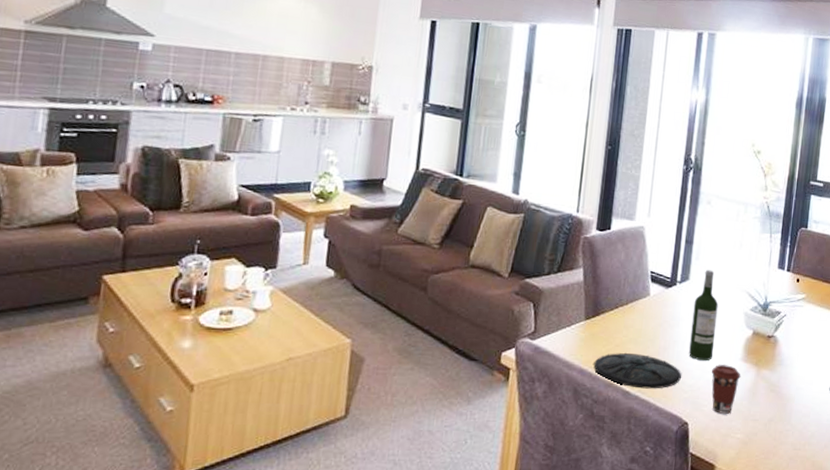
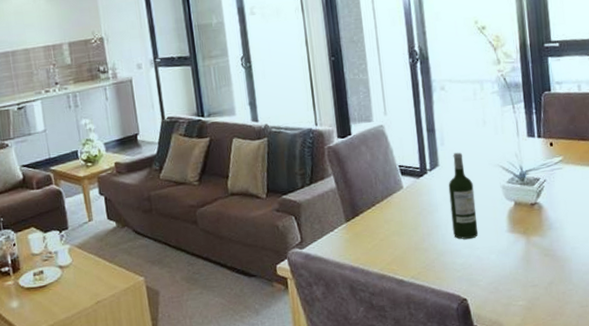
plate: present [593,352,681,389] -> none [363,243,451,276]
coffee cup: present [711,364,741,414] -> none [479,238,511,285]

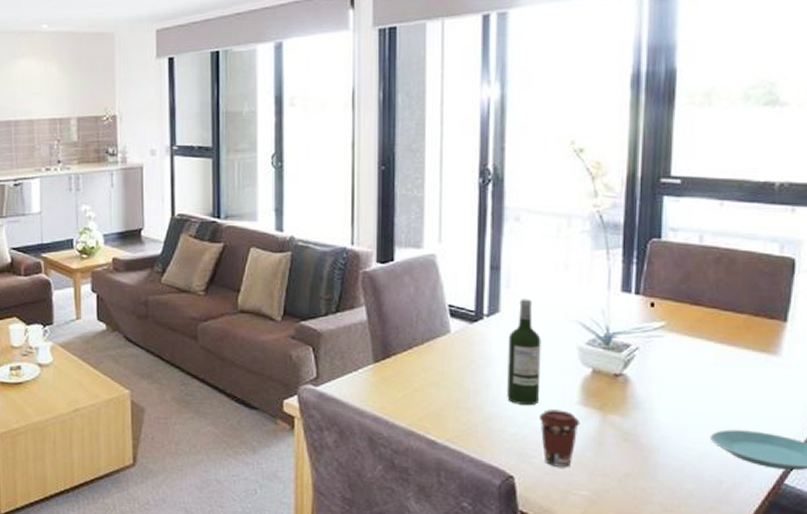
coffee cup: none [479,238,511,285] -> present [538,409,580,467]

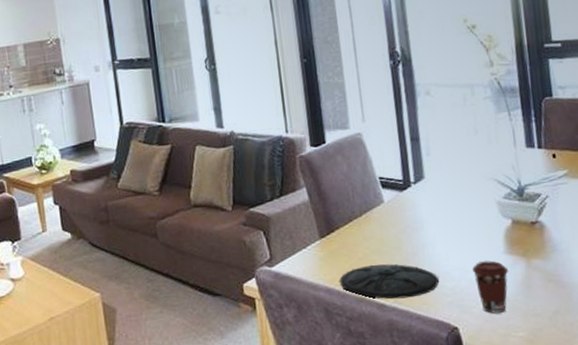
plate: none [389,397,499,438] -> present [339,263,439,300]
wine bottle: present [507,299,541,406] -> none [435,163,470,261]

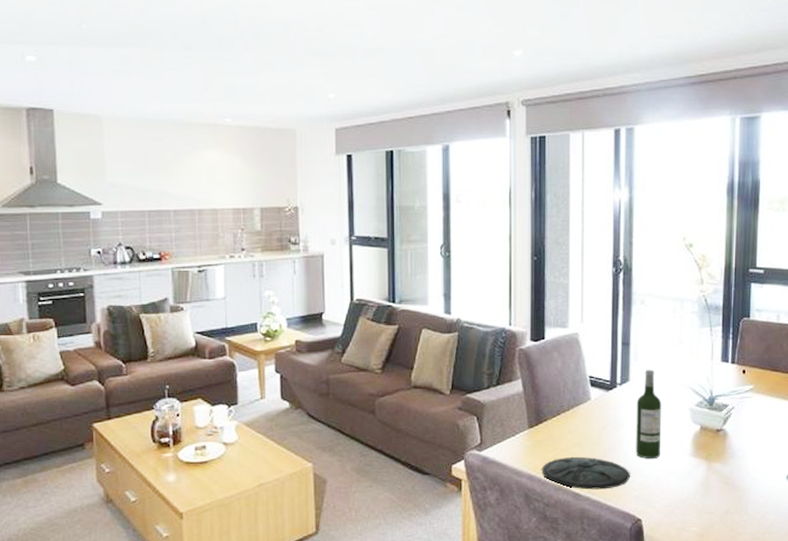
wine bottle: none [435,163,470,261] -> present [636,369,662,459]
coffee cup: present [471,260,509,313] -> none [660,461,692,509]

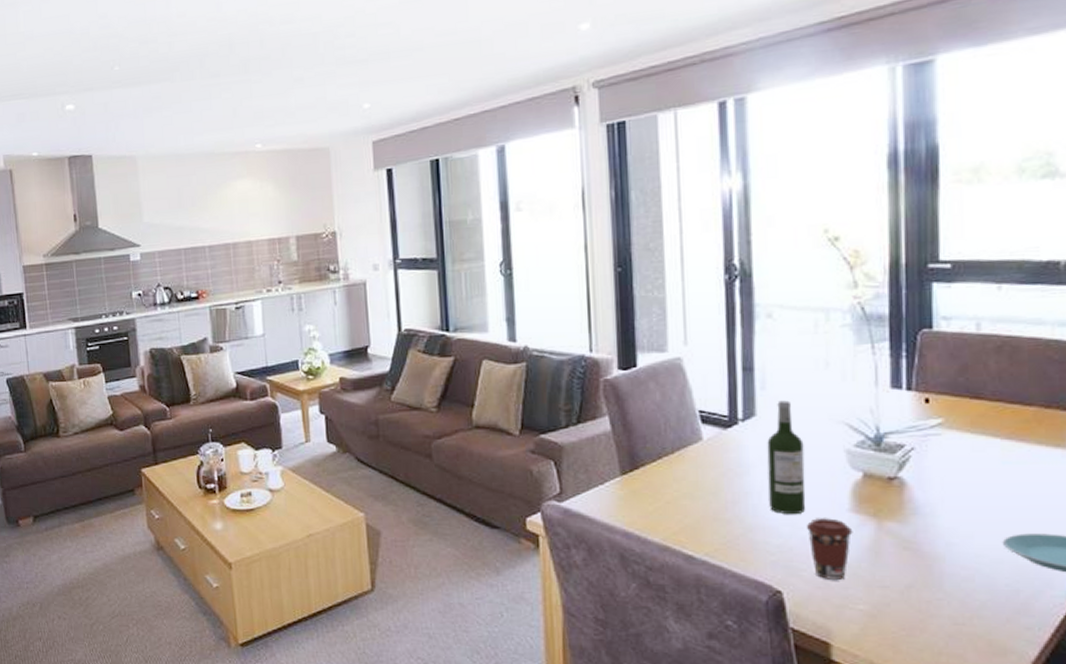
plate: present [542,456,630,490] -> none [640,510,763,552]
coffee cup: none [660,461,692,509] -> present [805,518,853,580]

